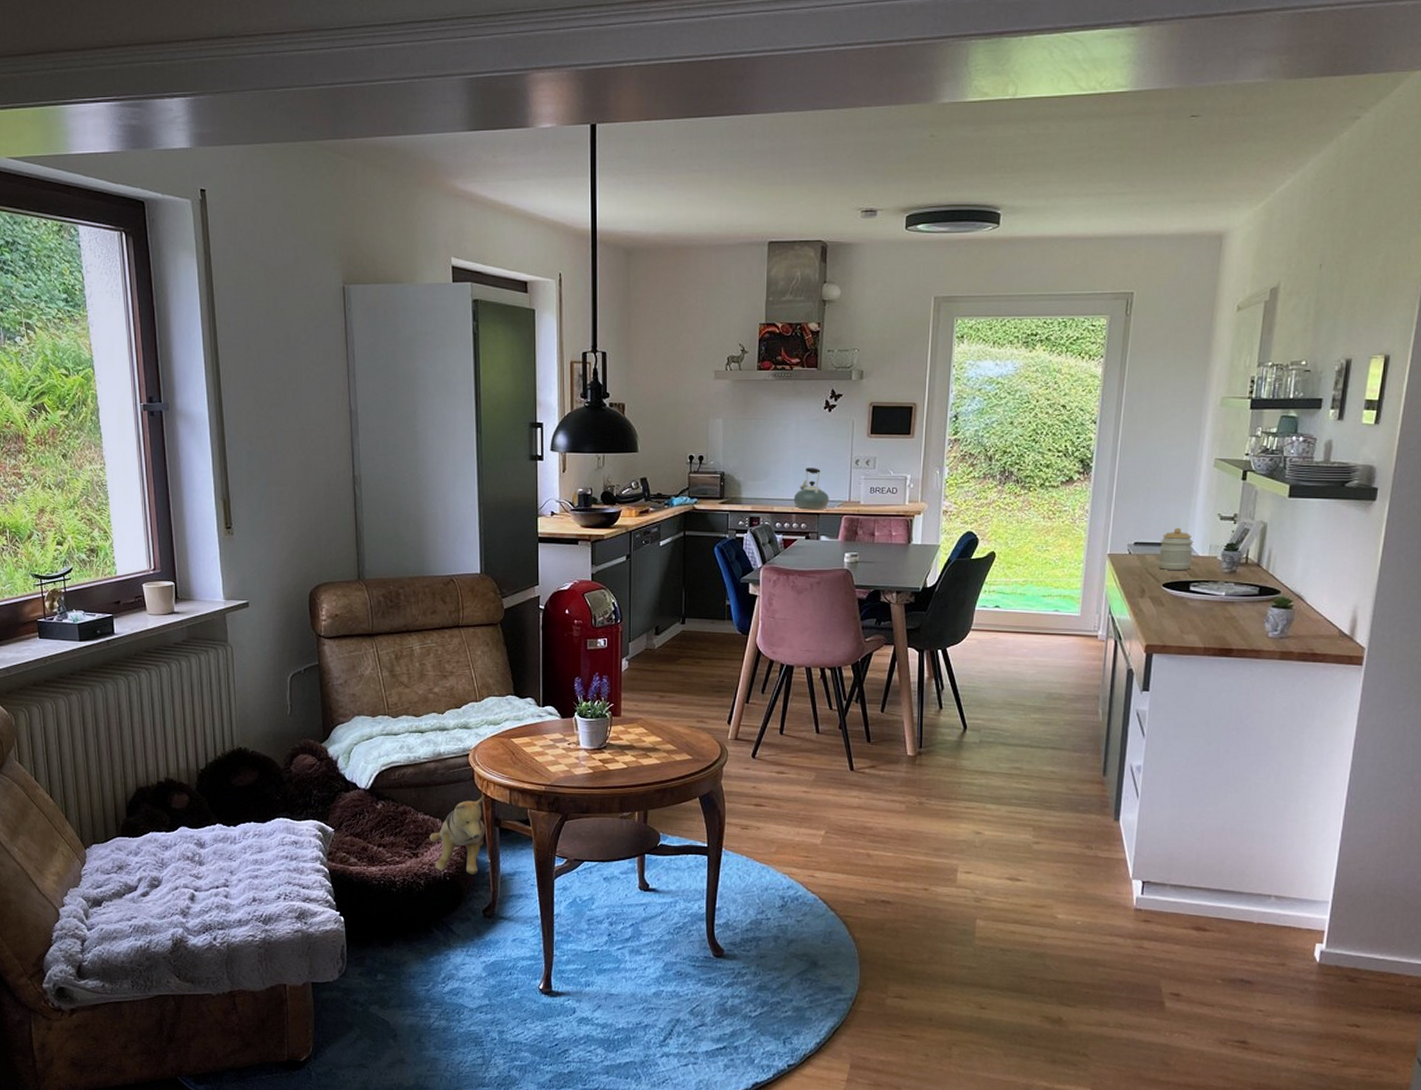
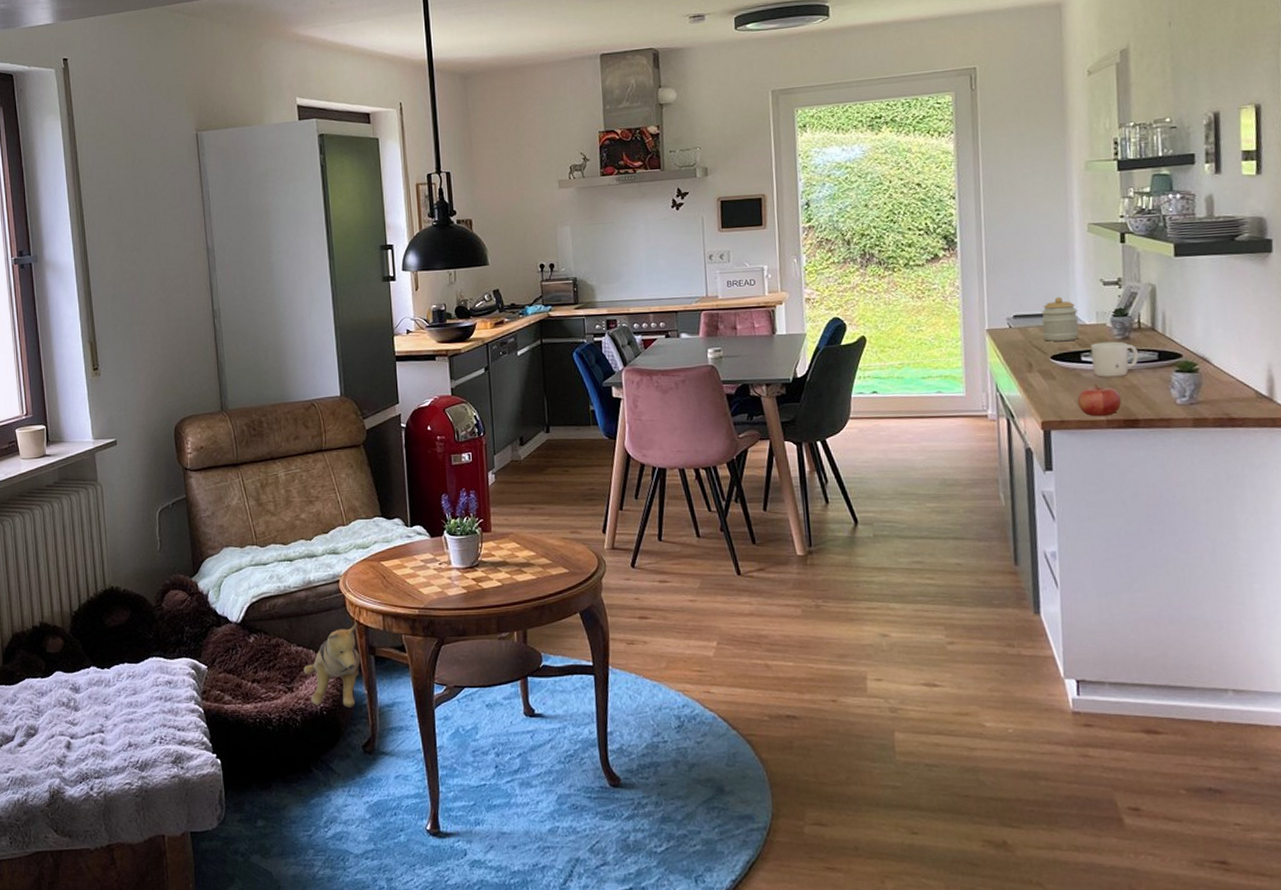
kettle: present [793,468,829,510] -> none [649,266,686,309]
fruit: none [1181,614,1220,644] -> present [1077,384,1122,417]
mug: none [1198,574,1241,608] -> present [1090,341,1138,378]

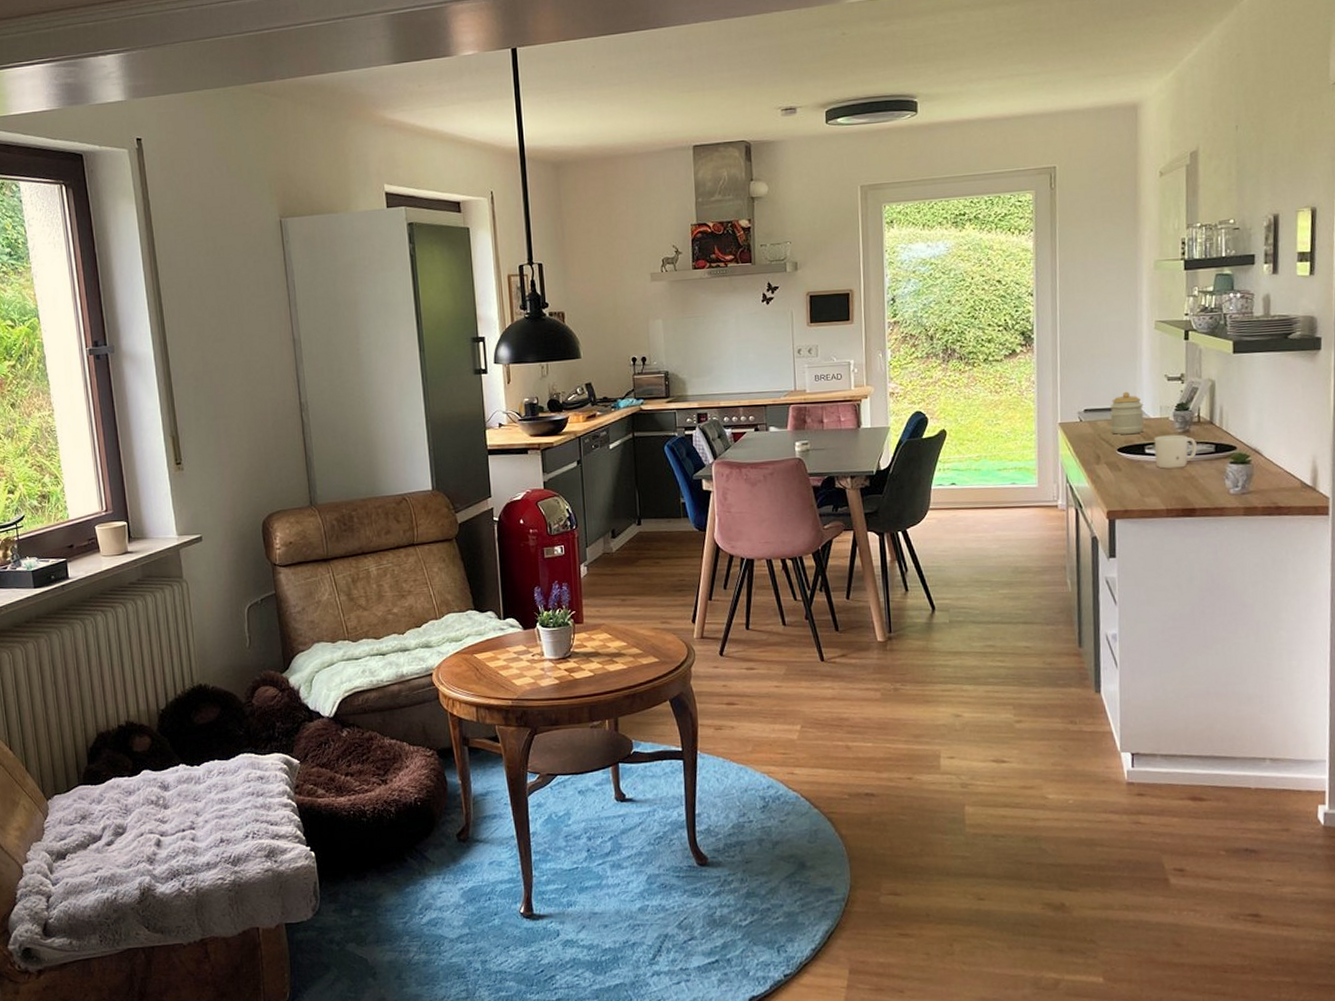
plush toy: present [303,622,361,708] -> none [397,714,455,799]
fruit: present [1077,384,1122,417] -> none [1141,476,1181,507]

